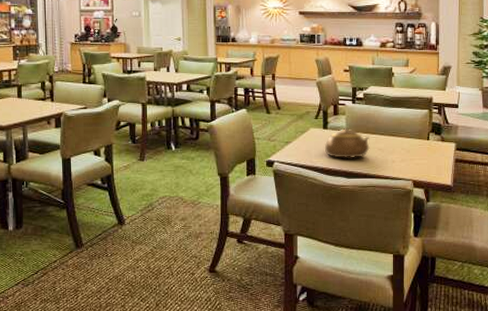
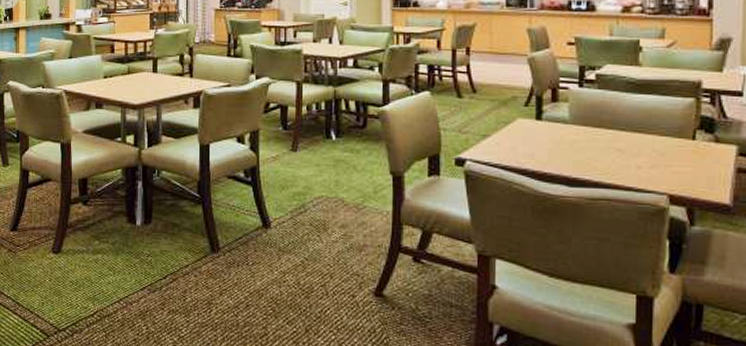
teapot: present [324,127,370,159] -> none [536,119,604,161]

